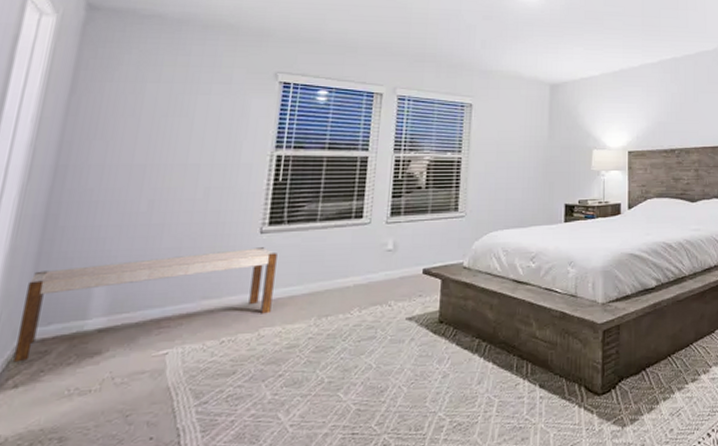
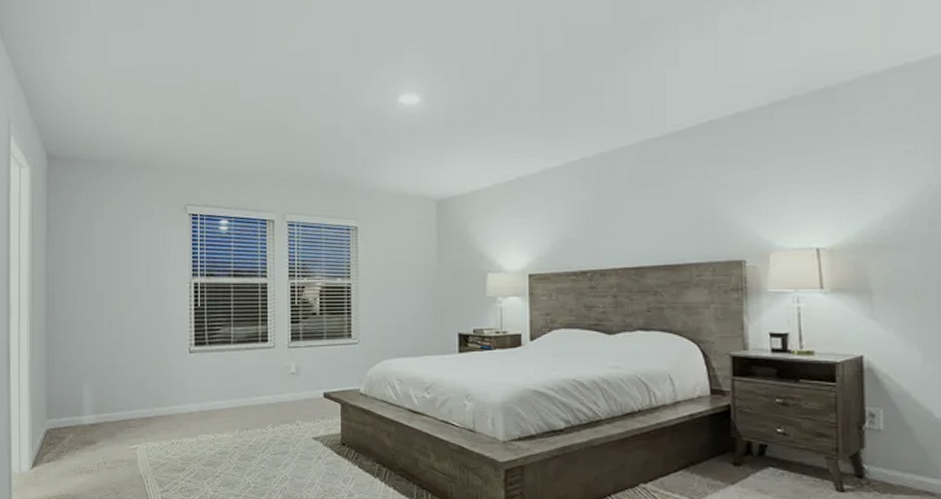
bench: present [13,247,277,363] -> none [45,365,204,444]

